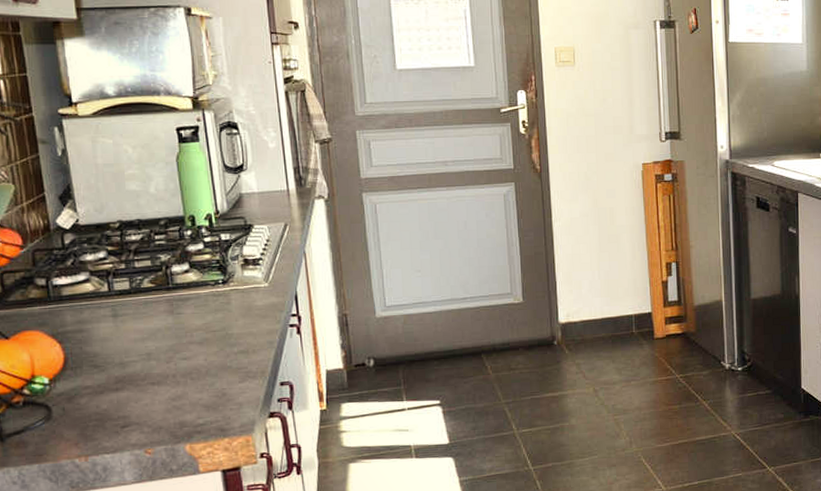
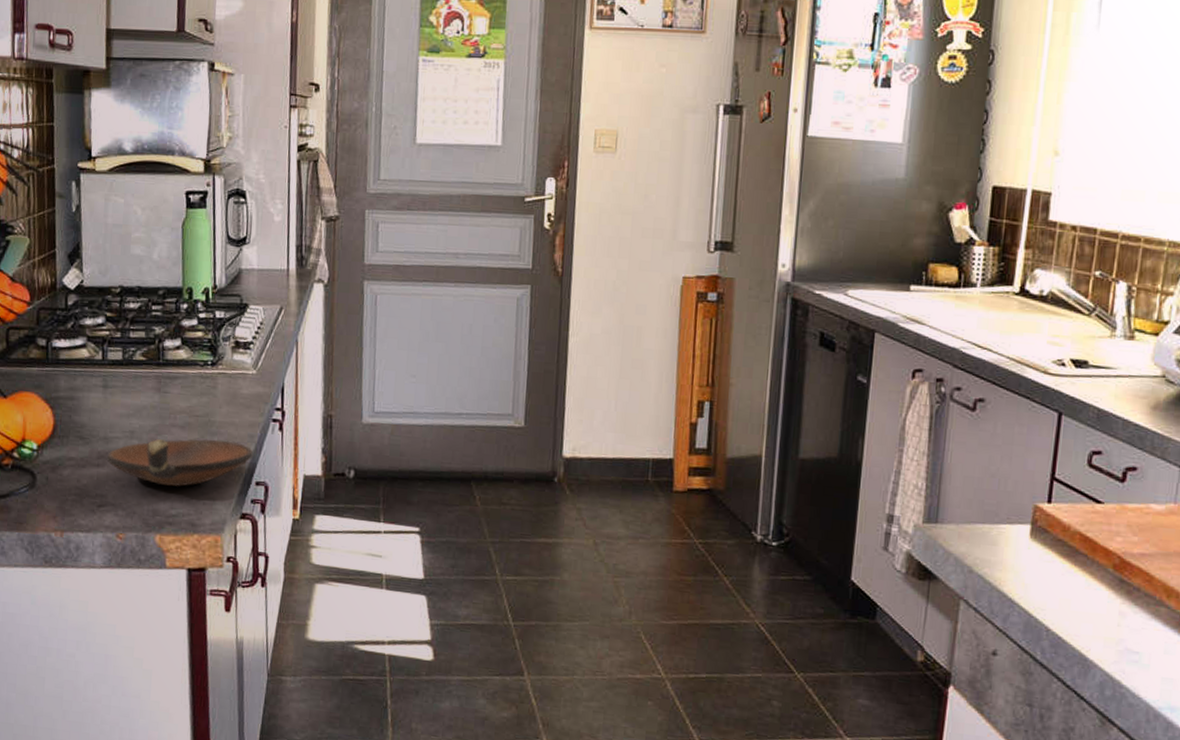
bowl: none [126,350,275,399] -> present [107,438,254,487]

